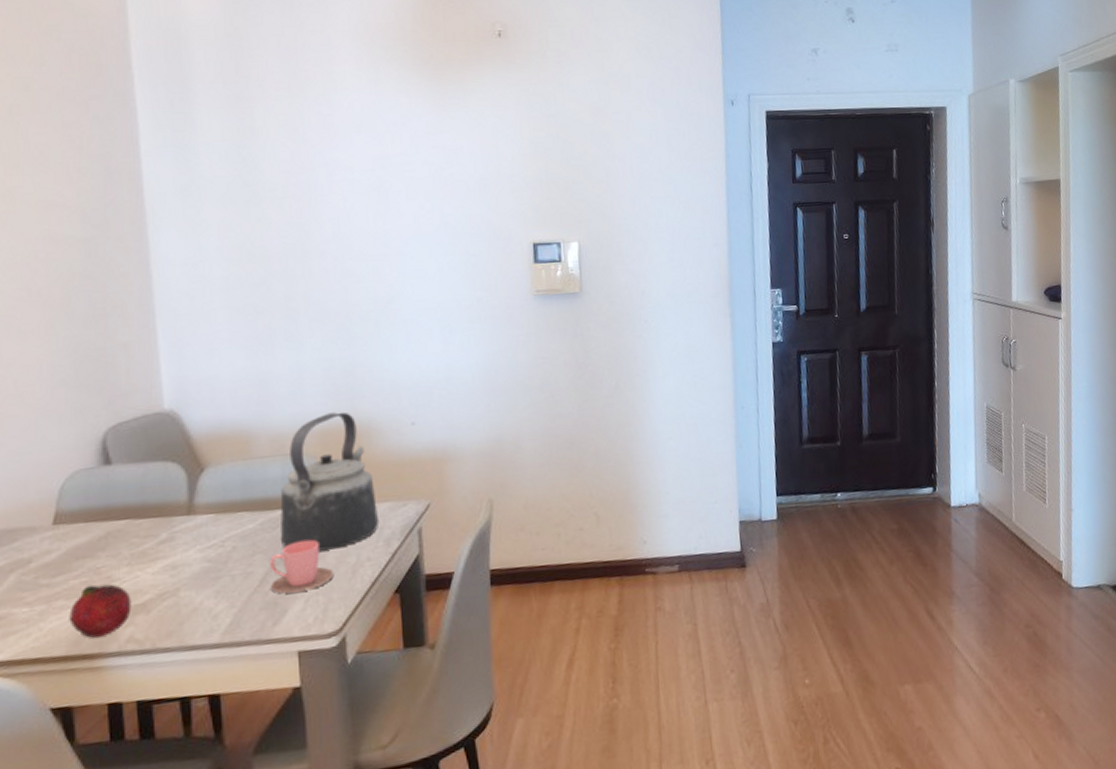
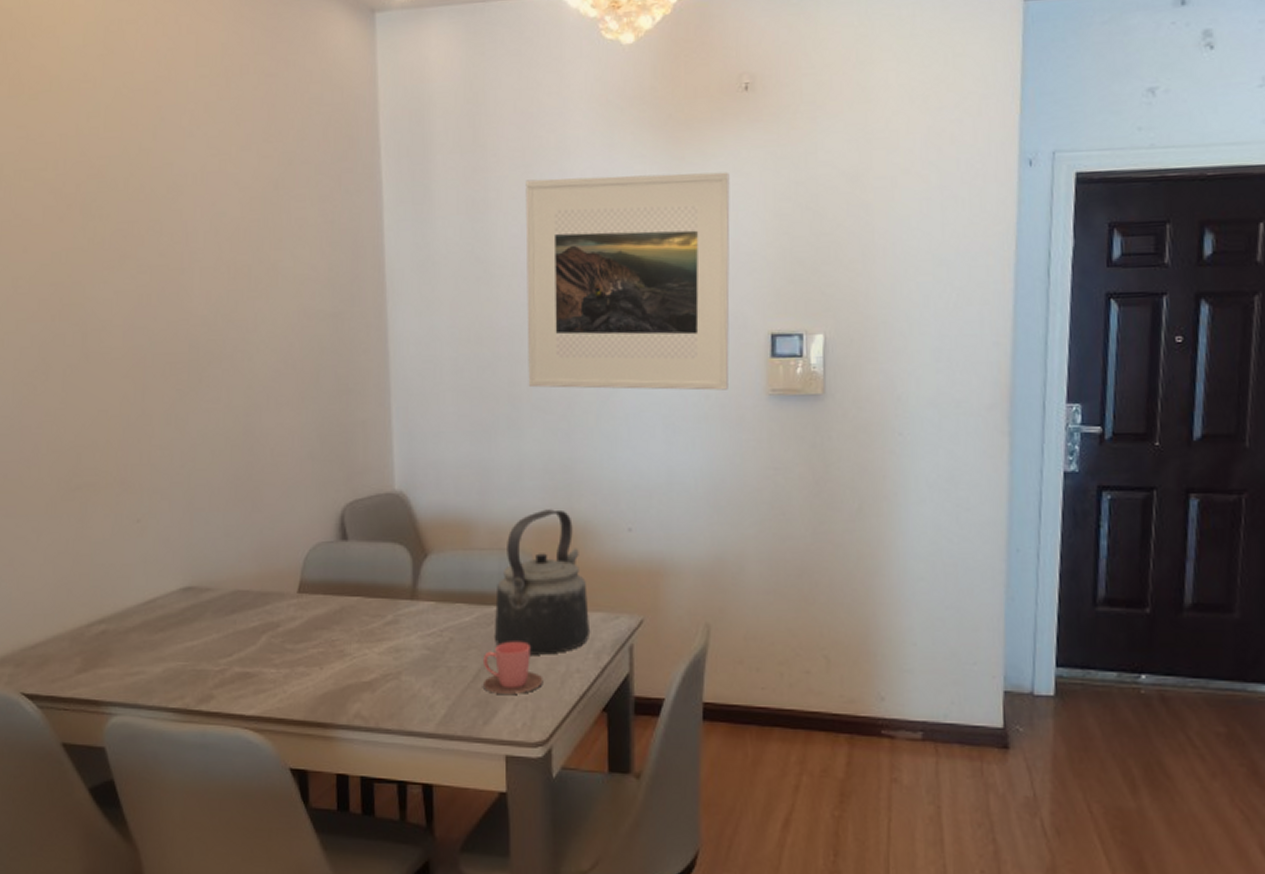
fruit: present [69,584,132,638] -> none [308,656,360,708]
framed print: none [293,105,498,301] -> present [525,172,730,391]

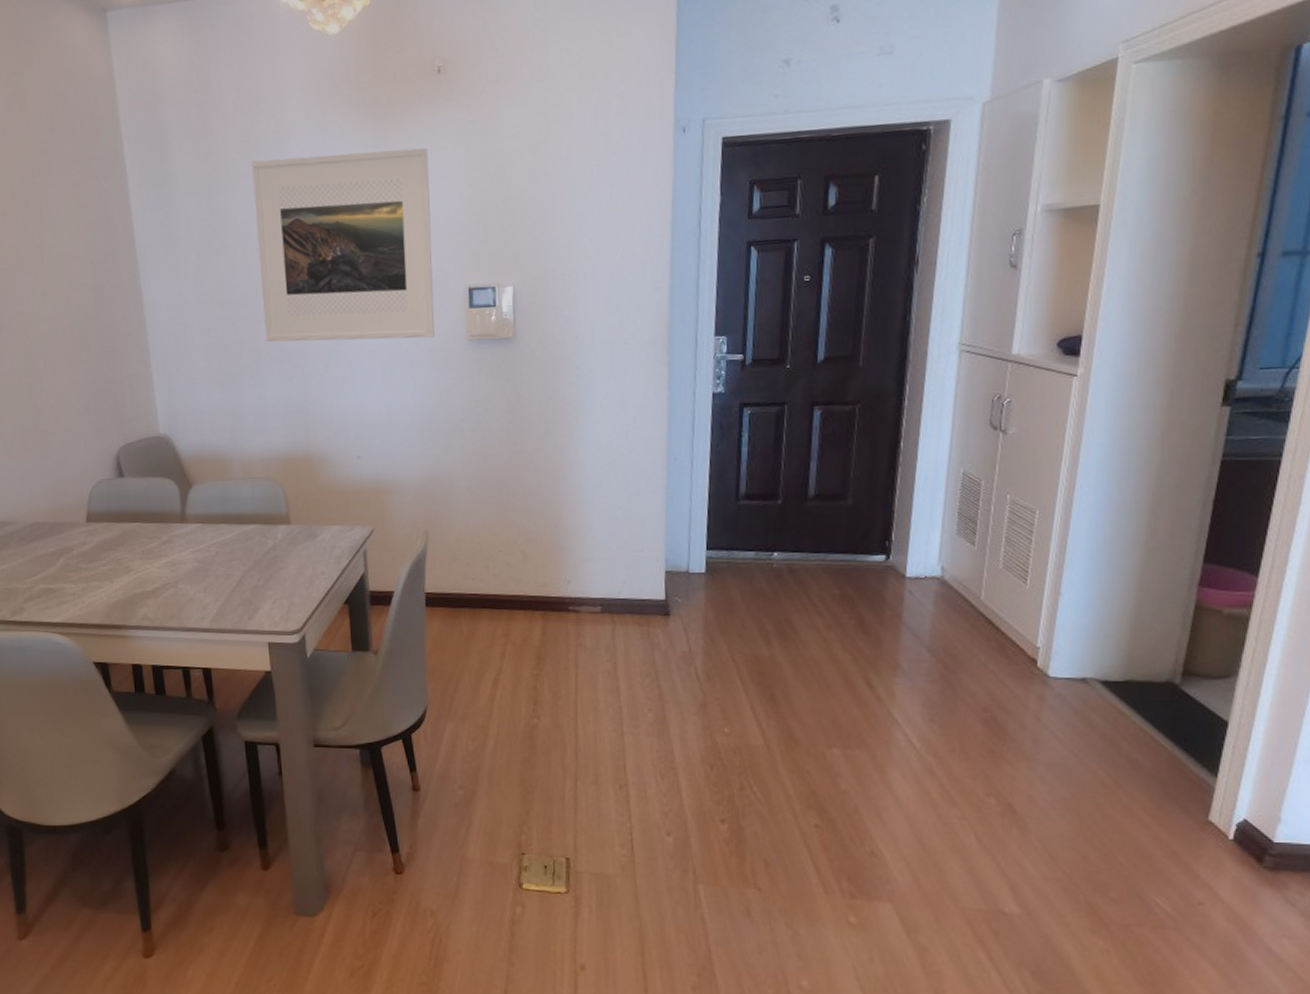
cup: present [482,641,543,694] -> none [244,552,295,595]
kettle: present [494,509,589,655] -> none [251,443,330,562]

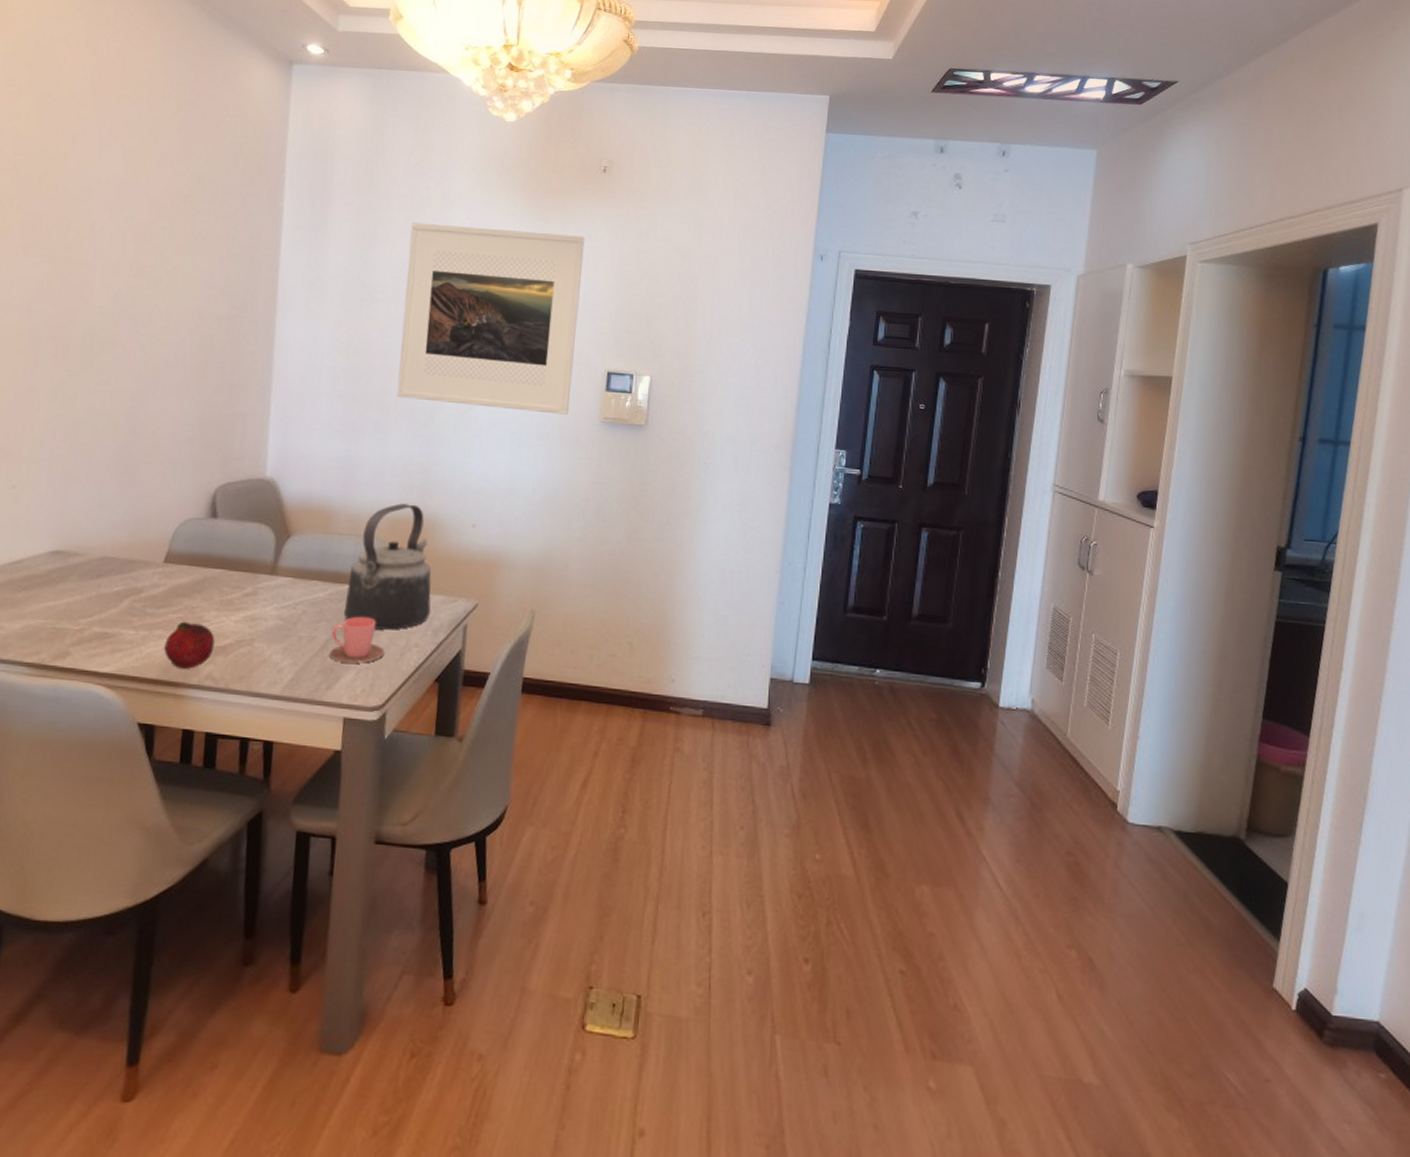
fruit: none [101,572,145,613] -> present [164,621,215,669]
cup: none [244,552,295,595] -> present [330,616,385,664]
kettle: none [251,443,330,562] -> present [343,503,432,630]

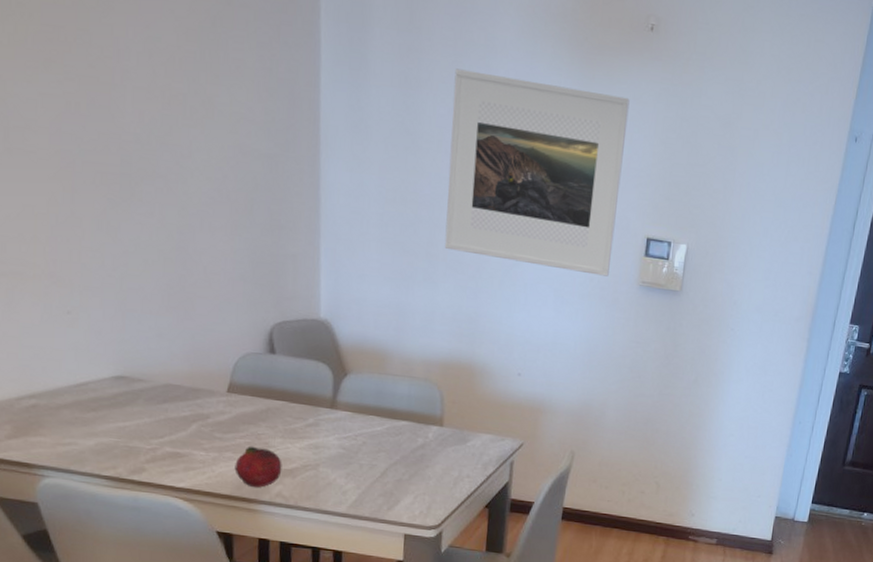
cup: present [330,616,385,664] -> none [389,449,440,490]
kettle: present [343,503,432,630] -> none [400,350,481,462]

